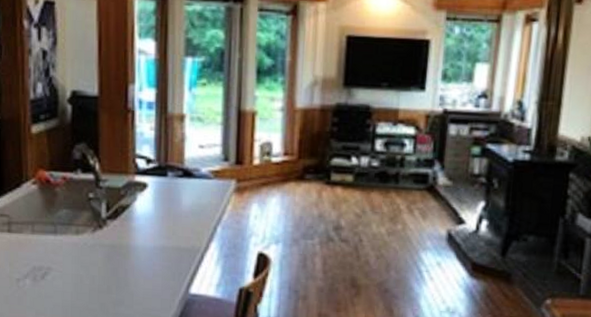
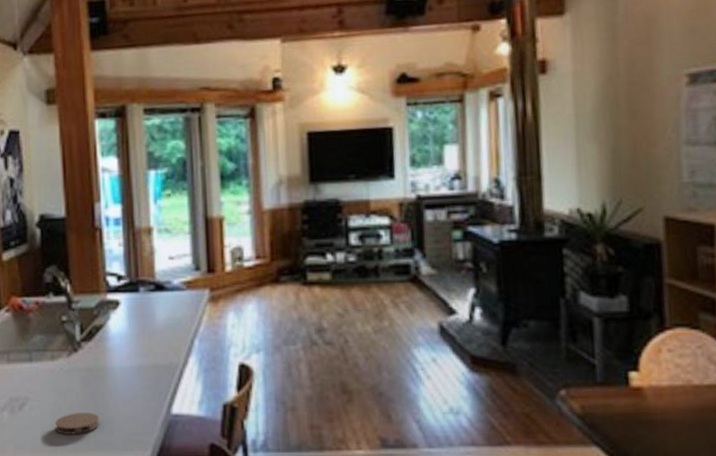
coaster: none [76,285,120,306] -> present [55,413,100,435]

